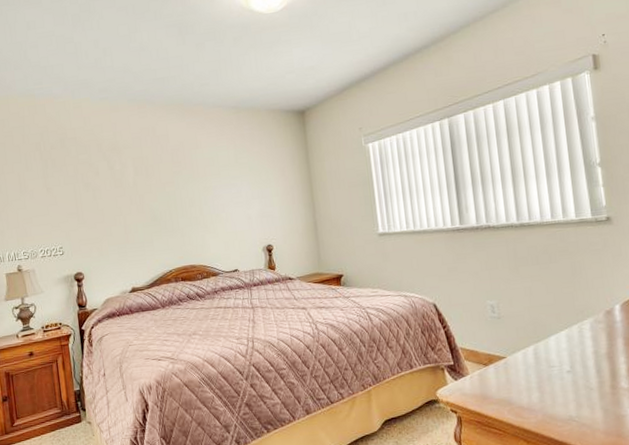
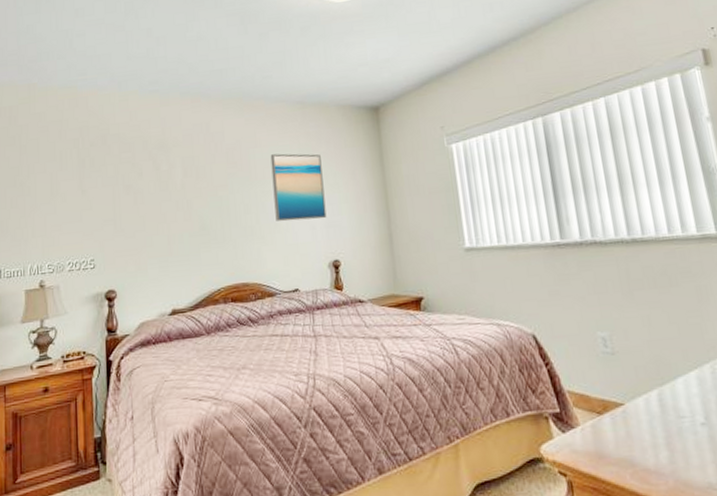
wall art: none [210,153,260,213] -> present [270,153,327,222]

